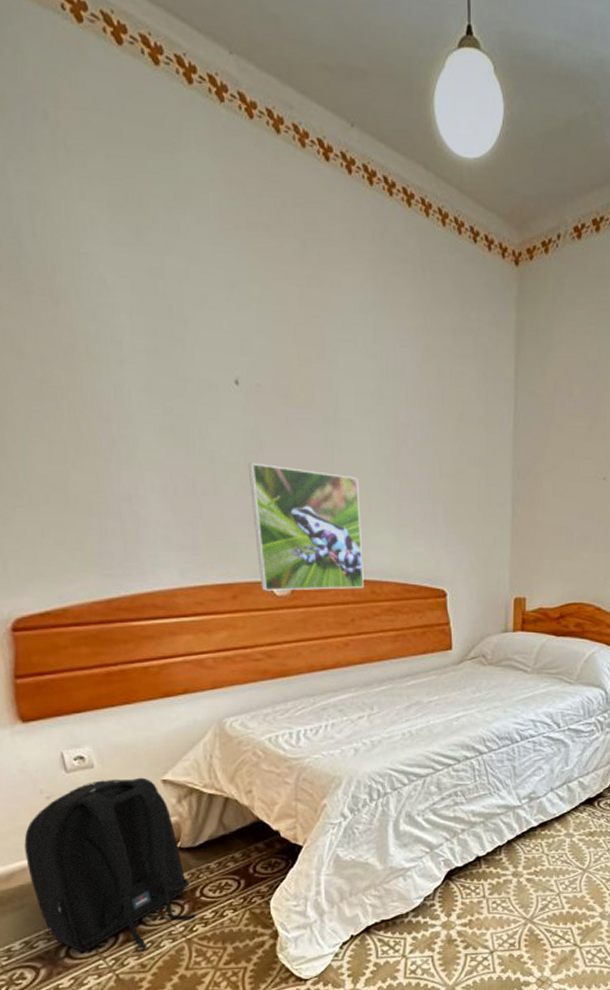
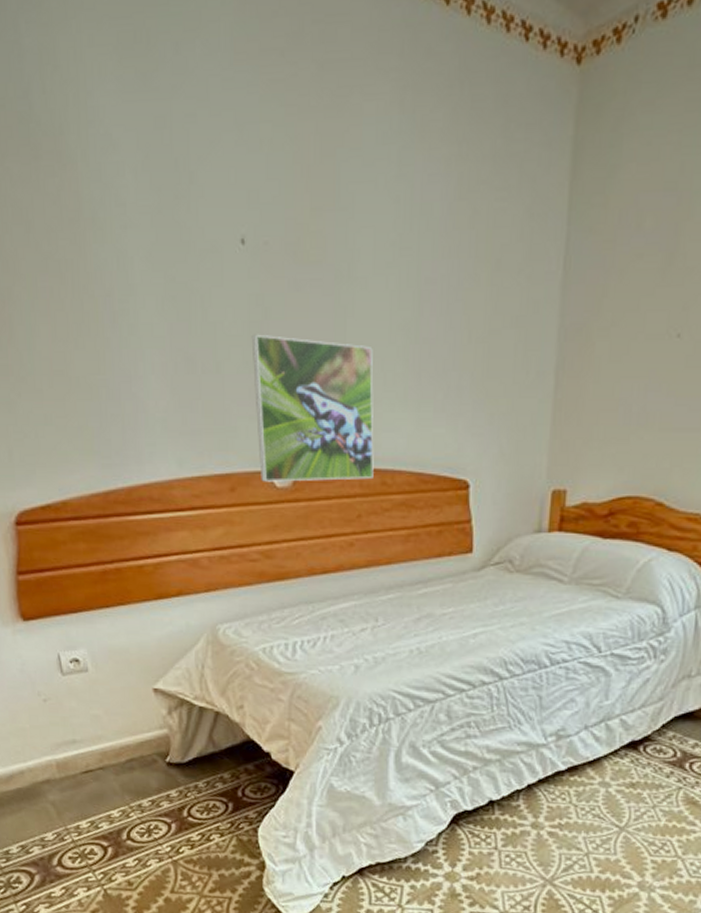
backpack: present [24,777,197,952] -> none [23,684,184,868]

